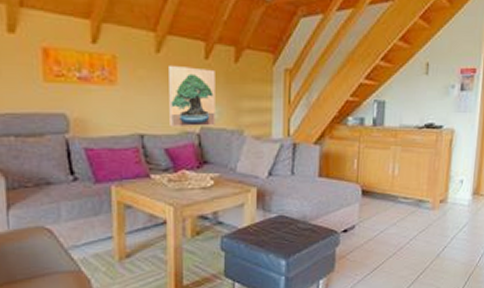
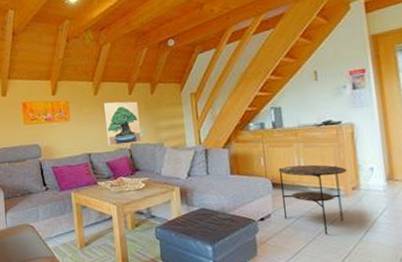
side table: none [368,172,439,250] -> present [278,164,347,235]

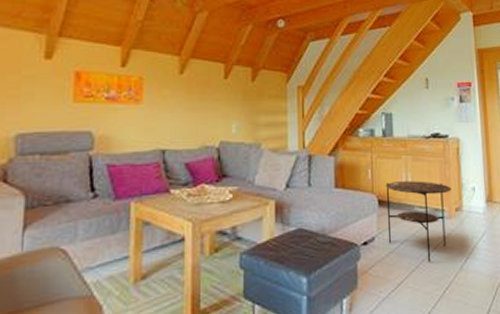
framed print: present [104,101,141,147] -> none [190,84,234,143]

